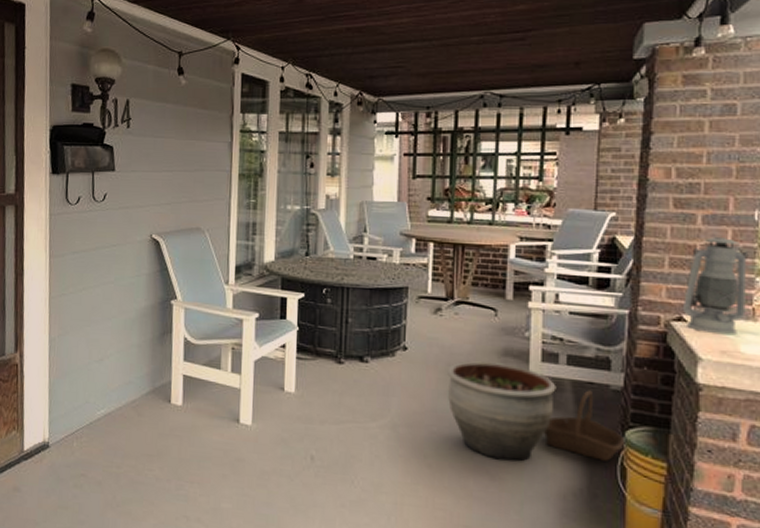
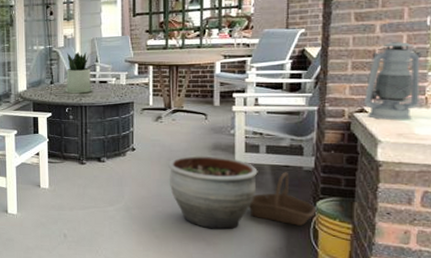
planter: none [323,216,359,272] -> present [64,51,93,94]

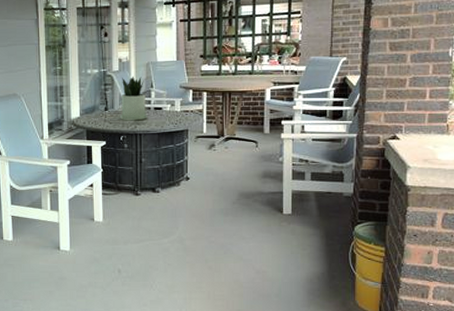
planter pot: present [168,155,258,229] -> none [221,184,304,258]
basket: present [248,172,315,226] -> none [294,198,354,250]
lantern: present [365,42,422,121] -> none [397,71,445,147]

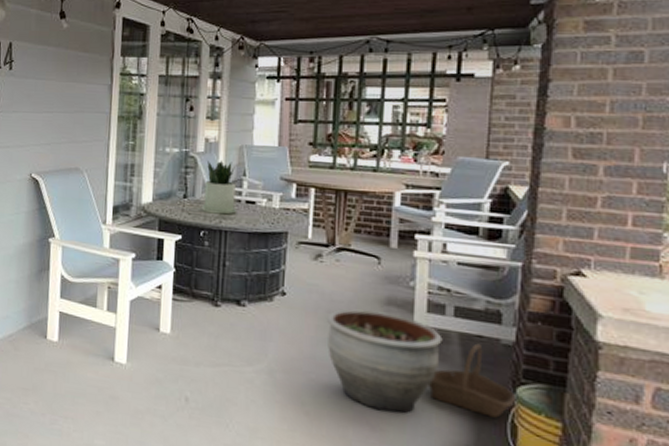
planter pot: none [221,184,304,258] -> present [326,309,443,413]
basket: none [294,198,354,250] -> present [427,343,515,418]

